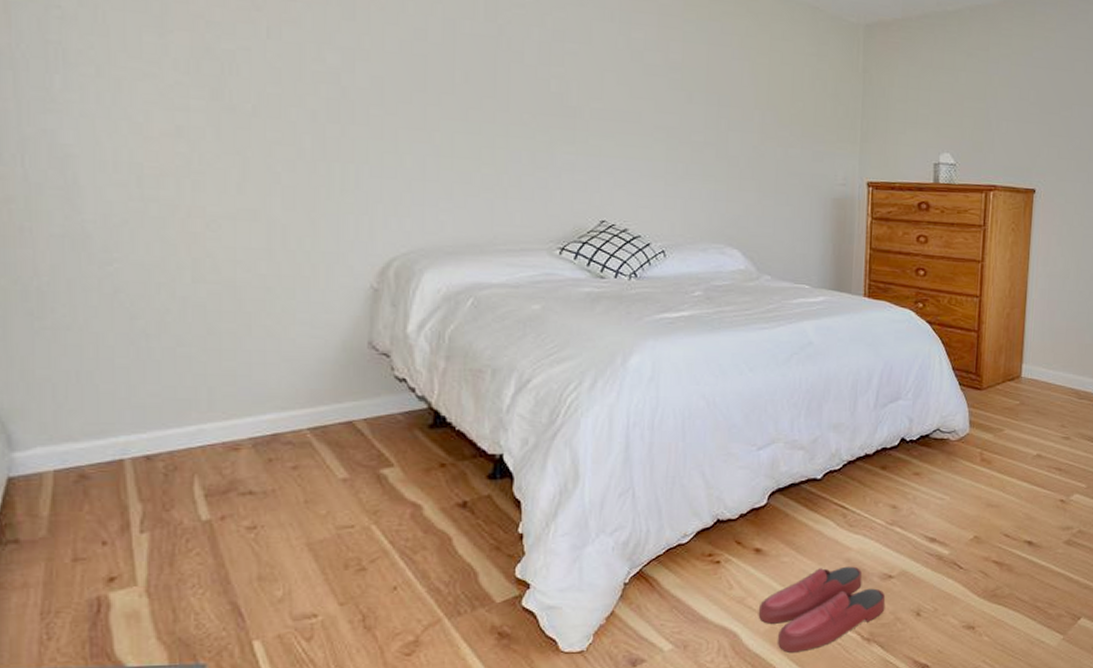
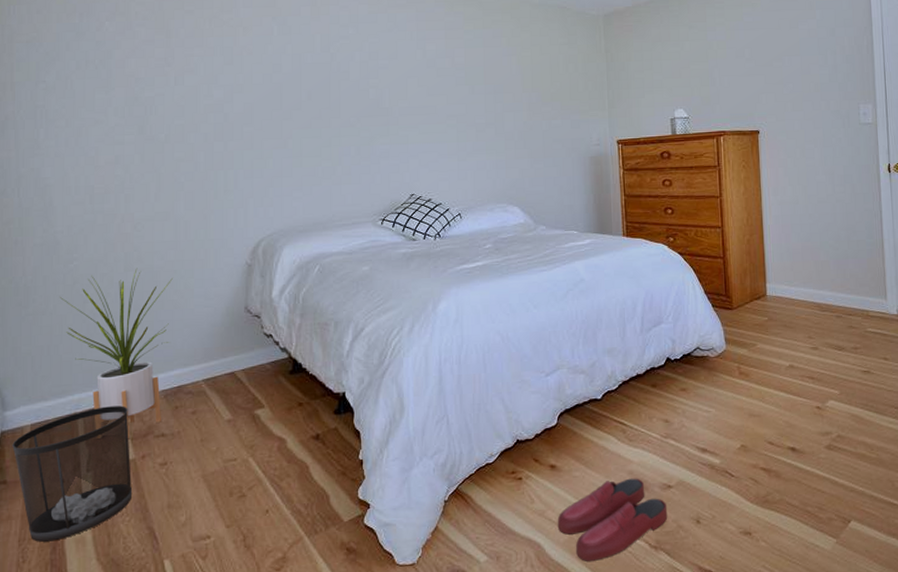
waste bin: none [26,453,208,616] -> present [12,405,133,542]
house plant: none [92,279,265,494] -> present [59,268,173,439]

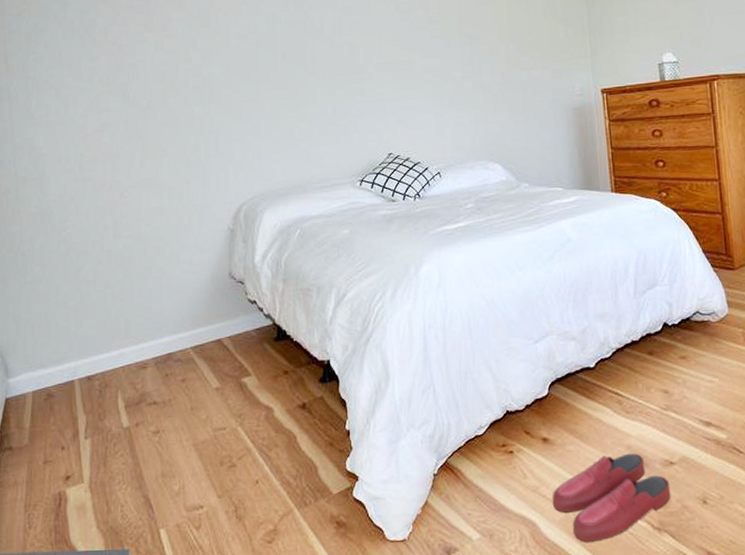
waste bin: present [12,405,133,542] -> none [16,373,128,508]
house plant: present [59,268,173,439] -> none [54,235,159,406]

